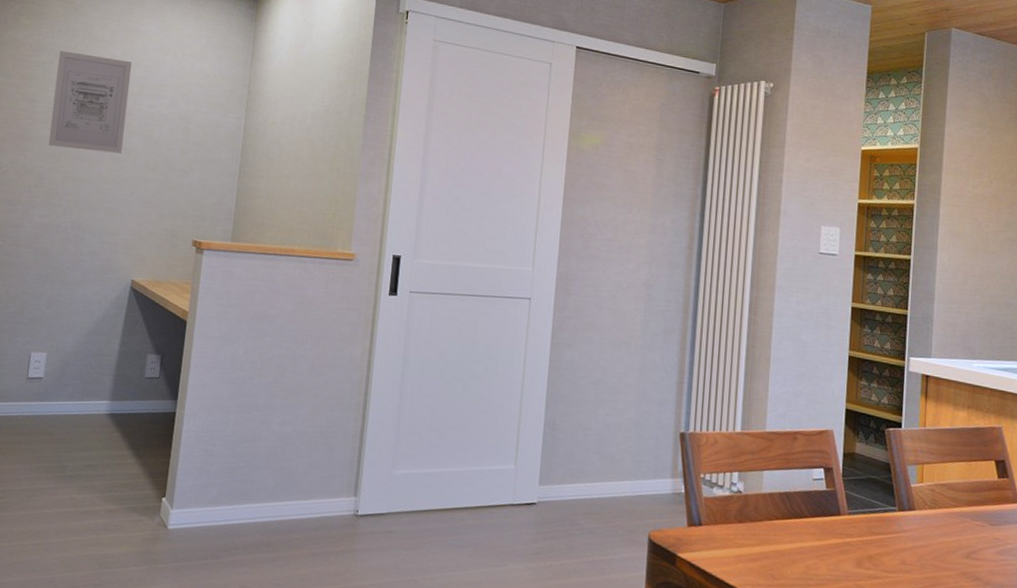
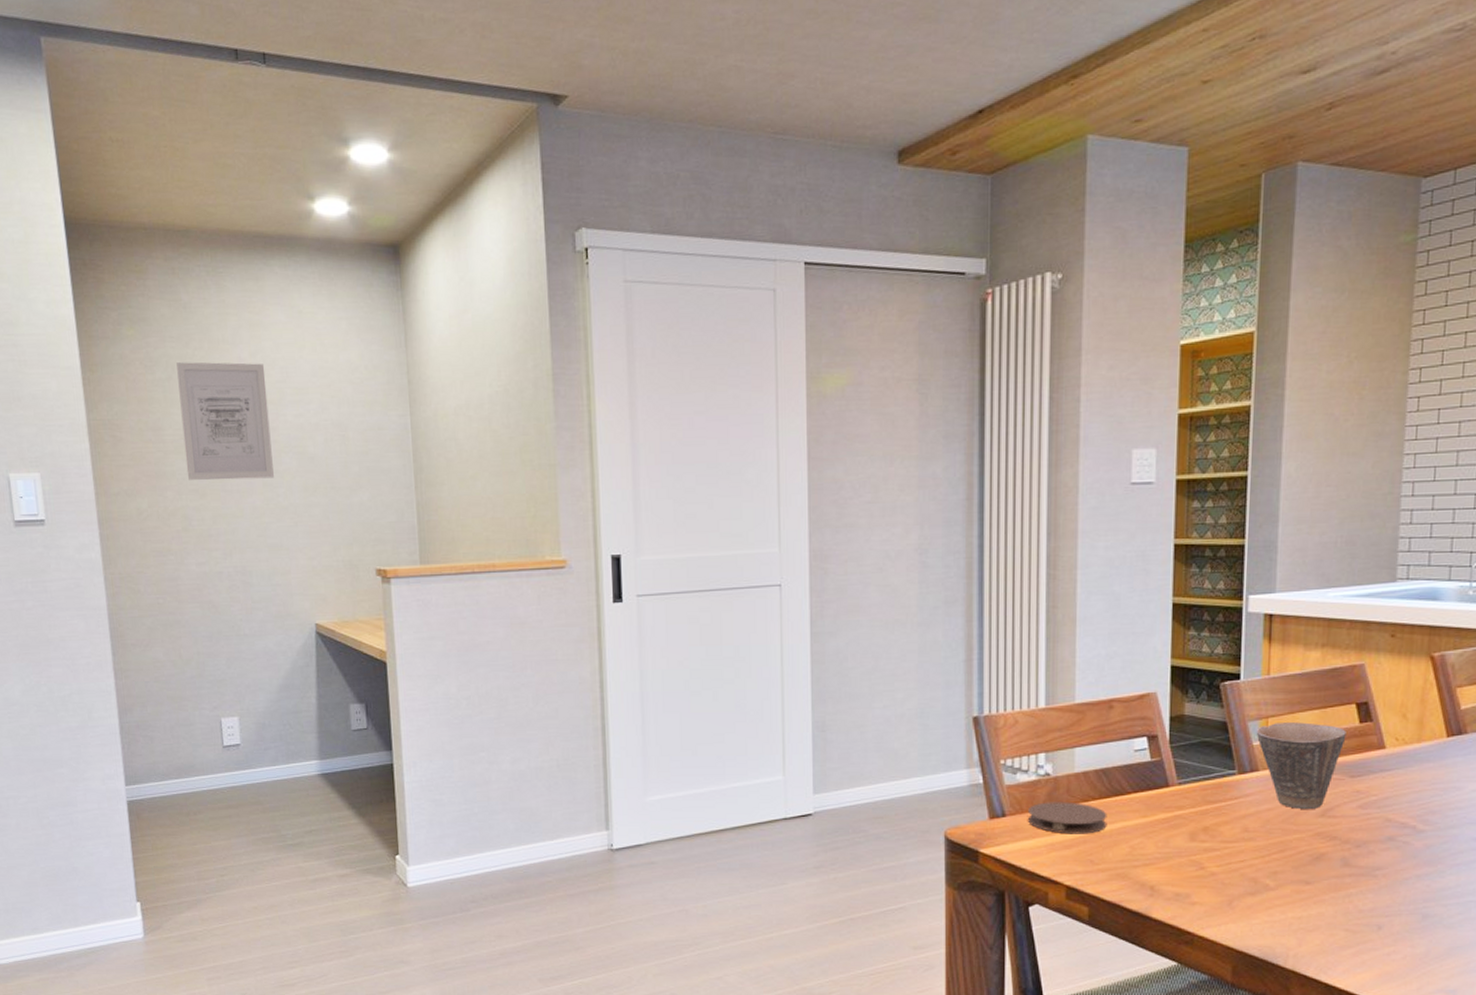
coaster: none [721,516,788,550] -> present [1028,802,1107,834]
cup: none [913,469,987,551] -> present [1256,722,1346,810]

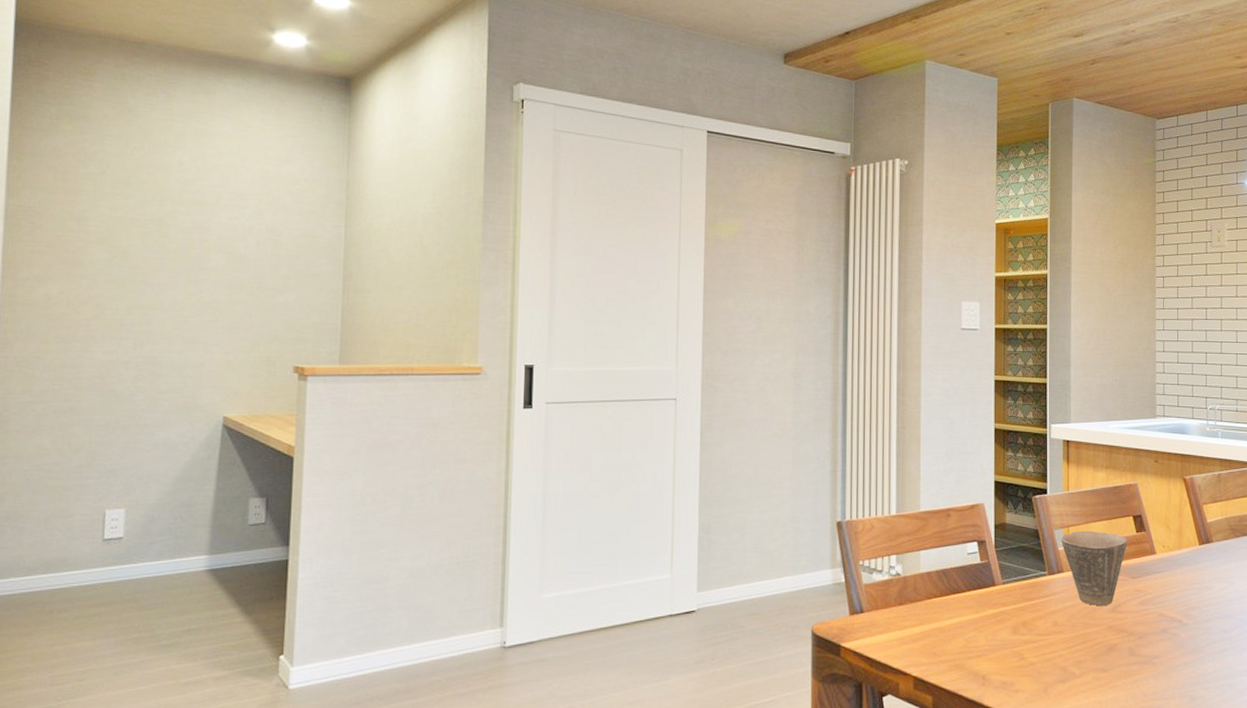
wall art: present [176,362,274,481] -> none [107,159,205,274]
coaster: present [1028,802,1107,834] -> none [882,599,947,629]

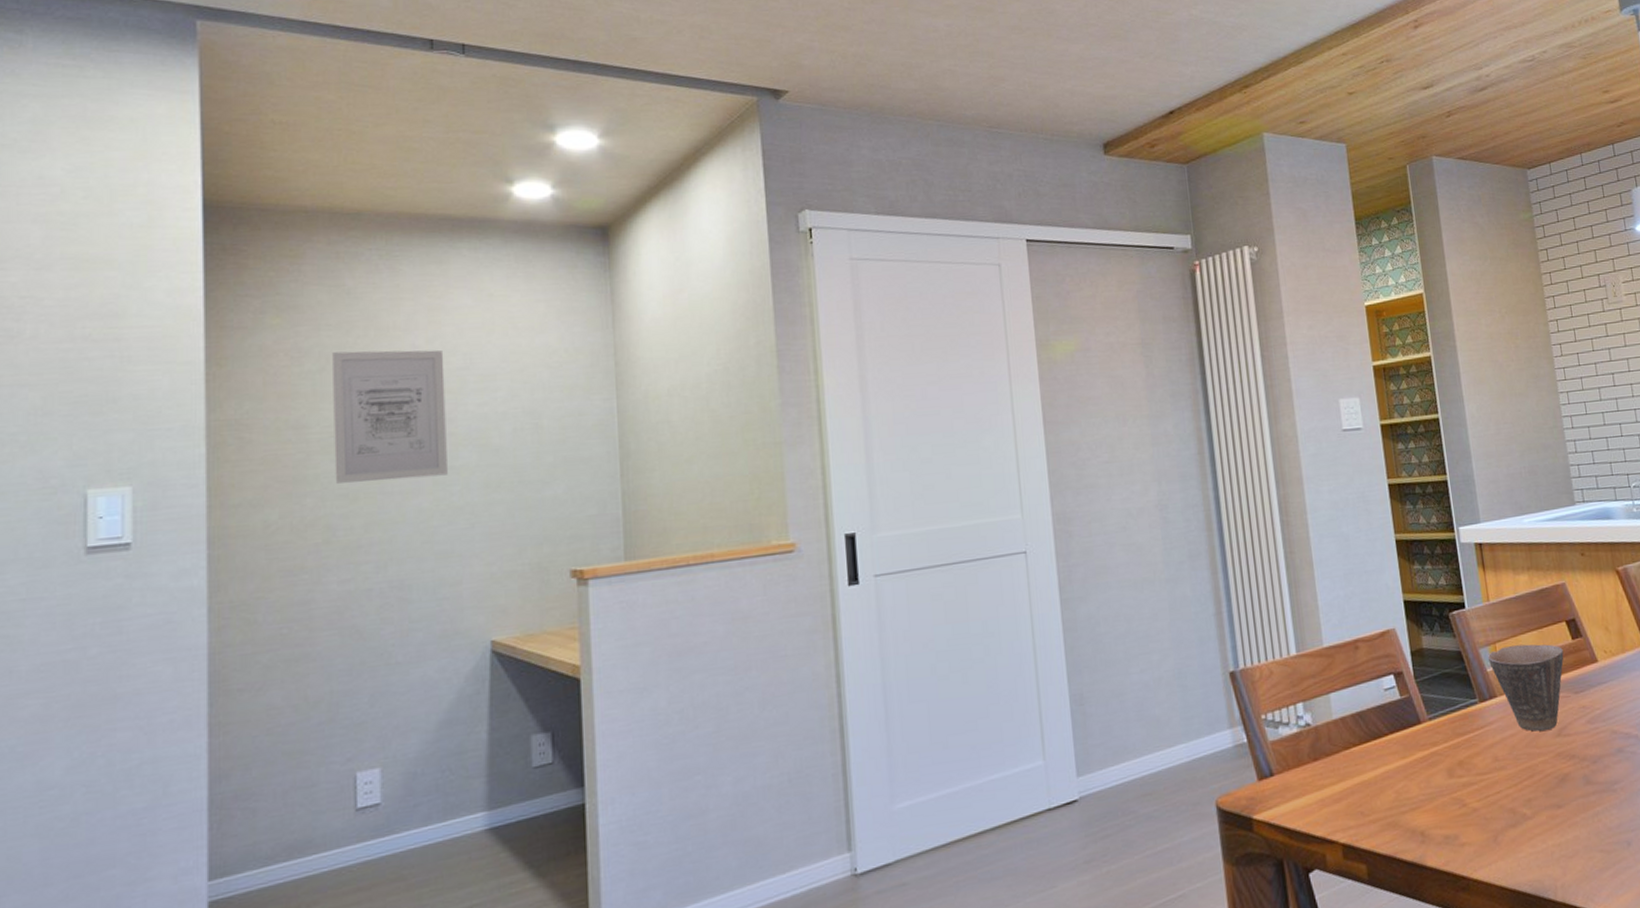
wall art: none [107,159,205,274] -> present [332,350,448,484]

